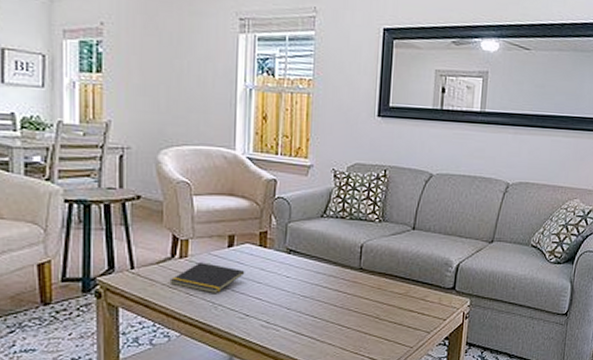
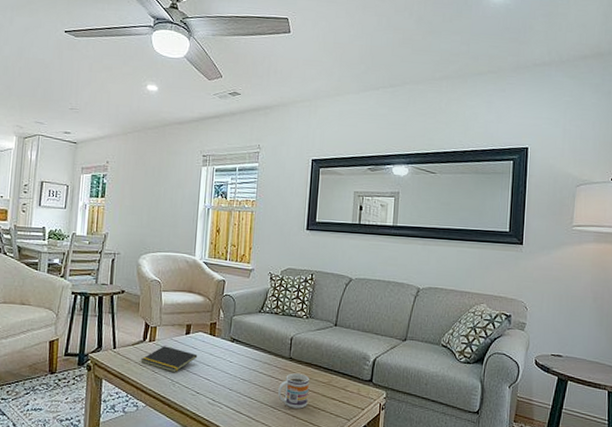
mug: none [347,285,383,325] -> present [278,373,309,409]

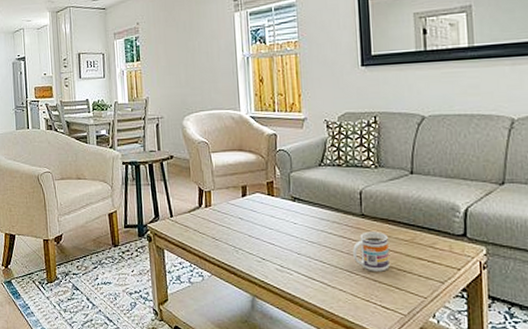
notepad: present [140,346,198,373] -> none [199,211,258,239]

